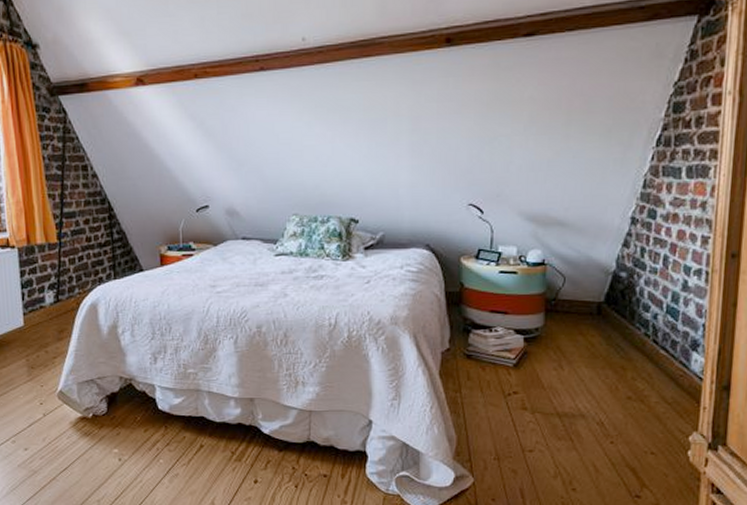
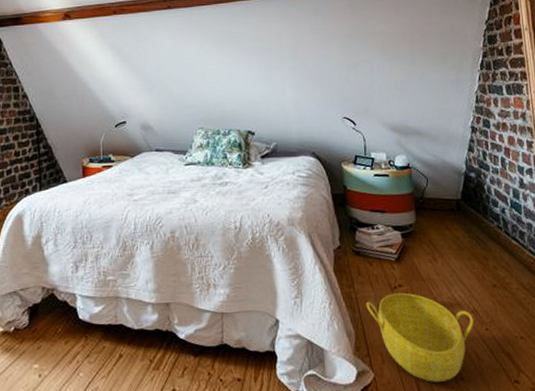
basket: none [472,400,598,491] -> present [366,292,474,382]

